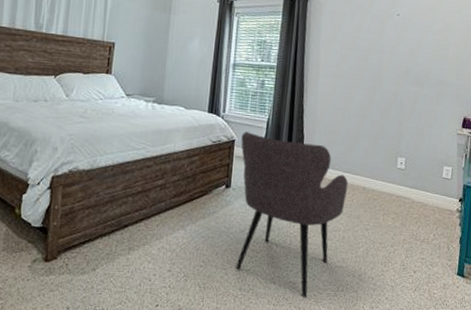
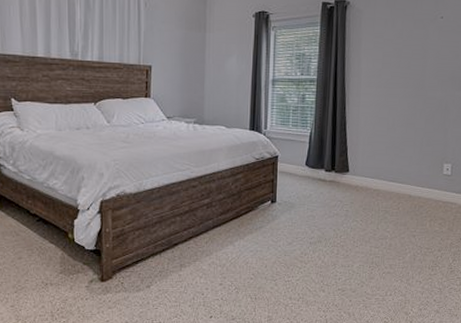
armchair: present [235,132,349,298] -> none [284,147,394,303]

